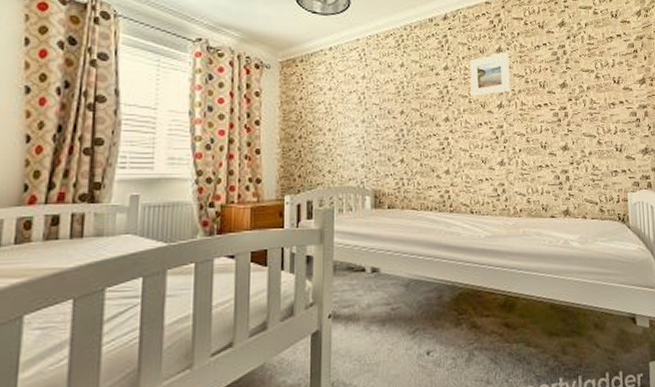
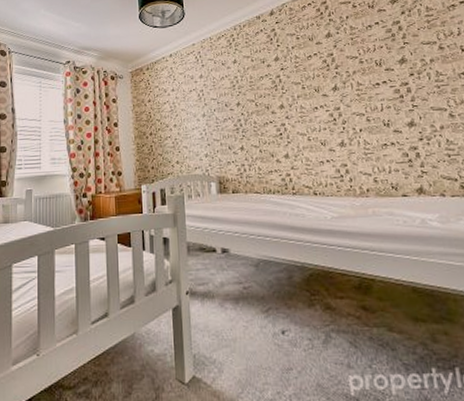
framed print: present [470,52,511,97] -> none [300,36,345,83]

